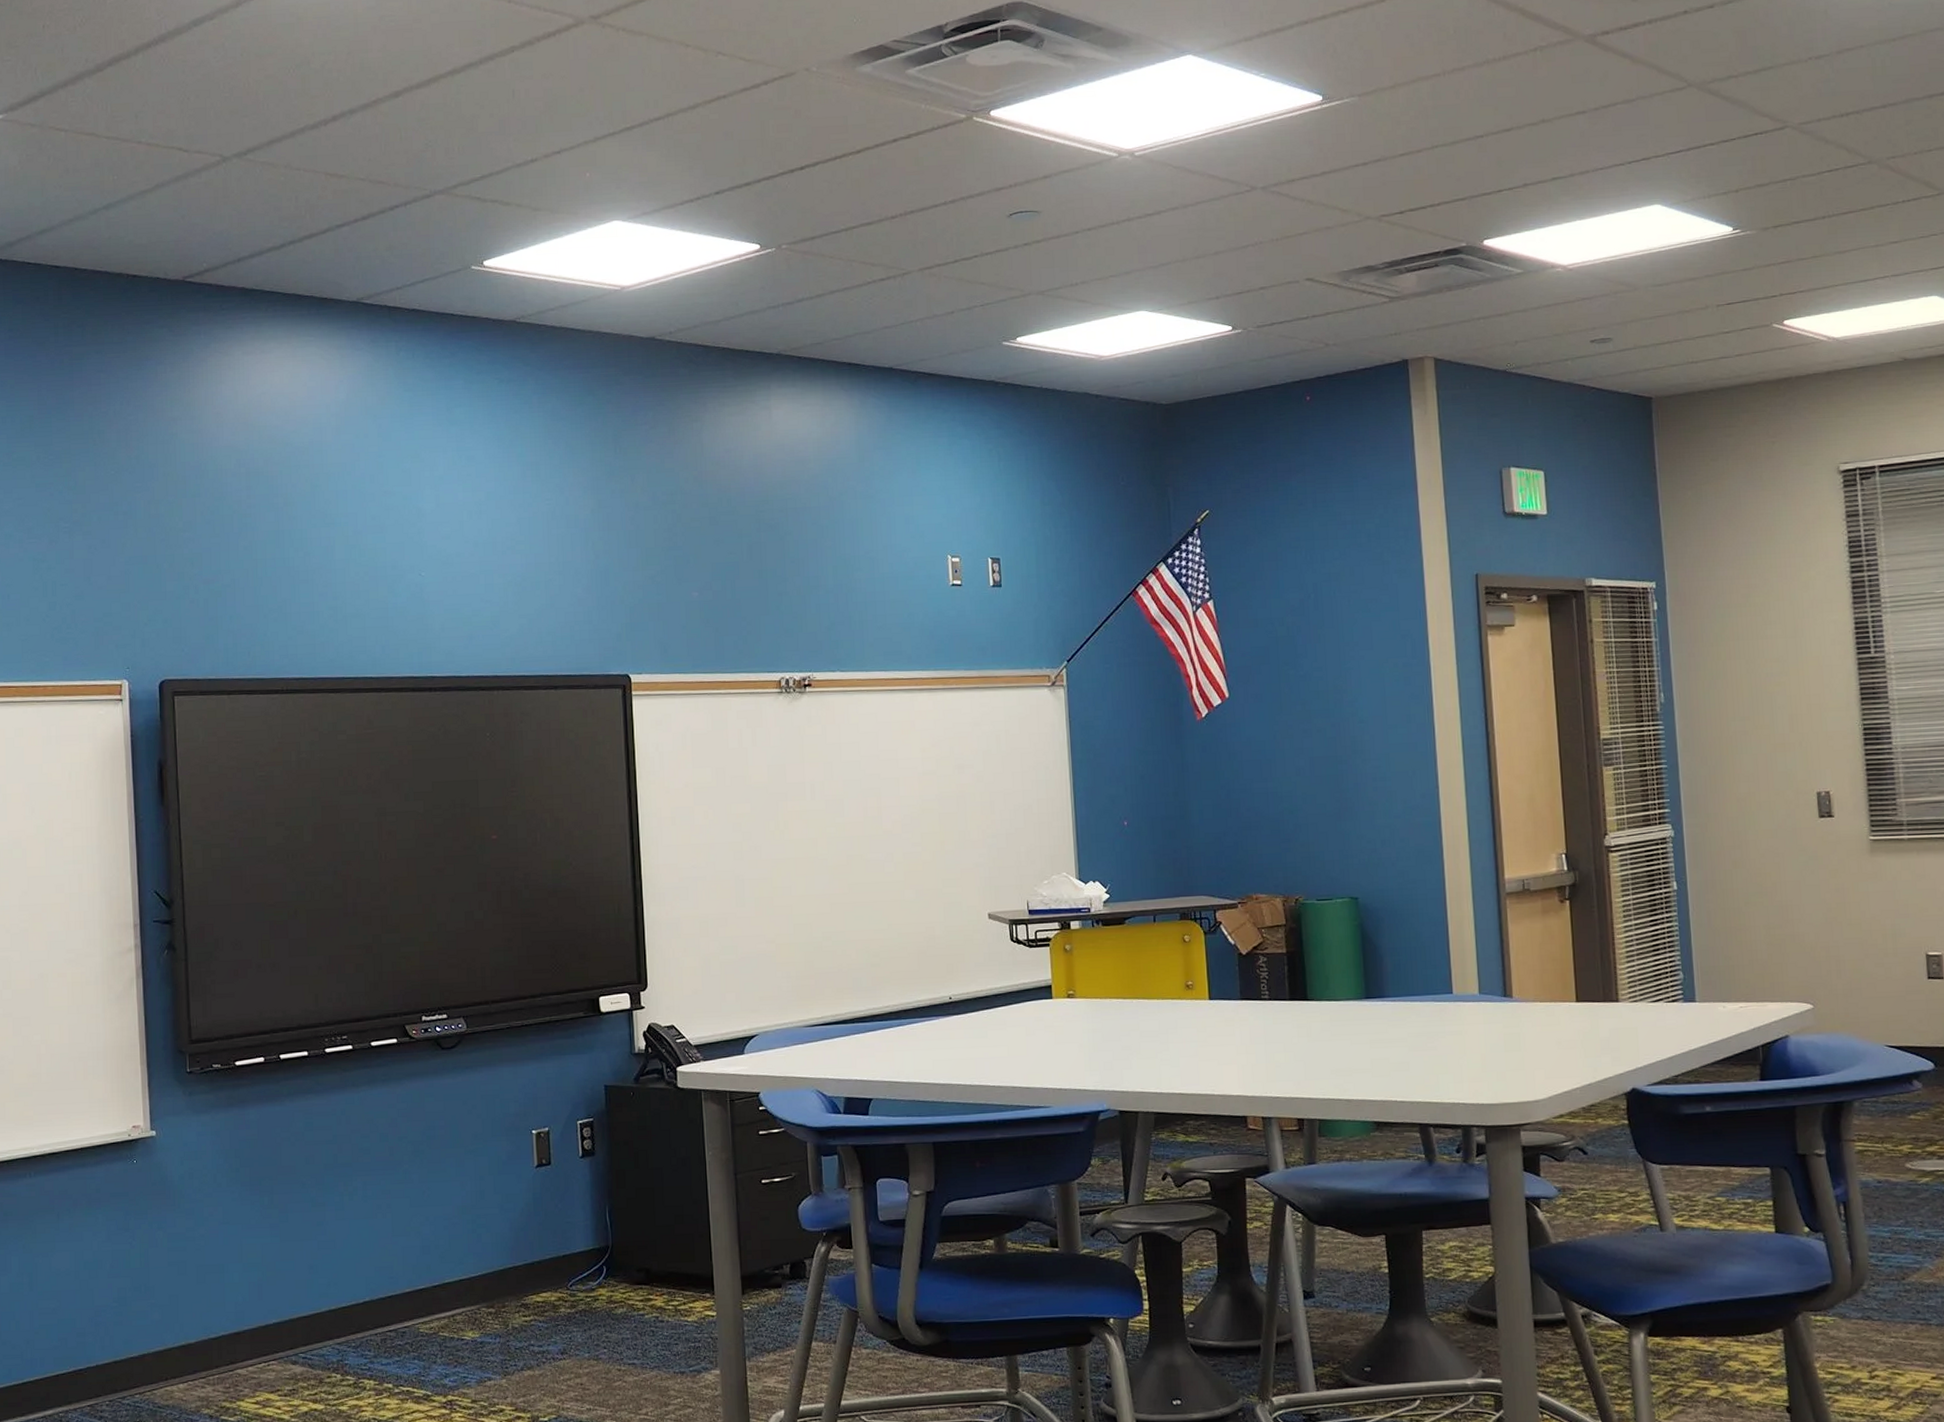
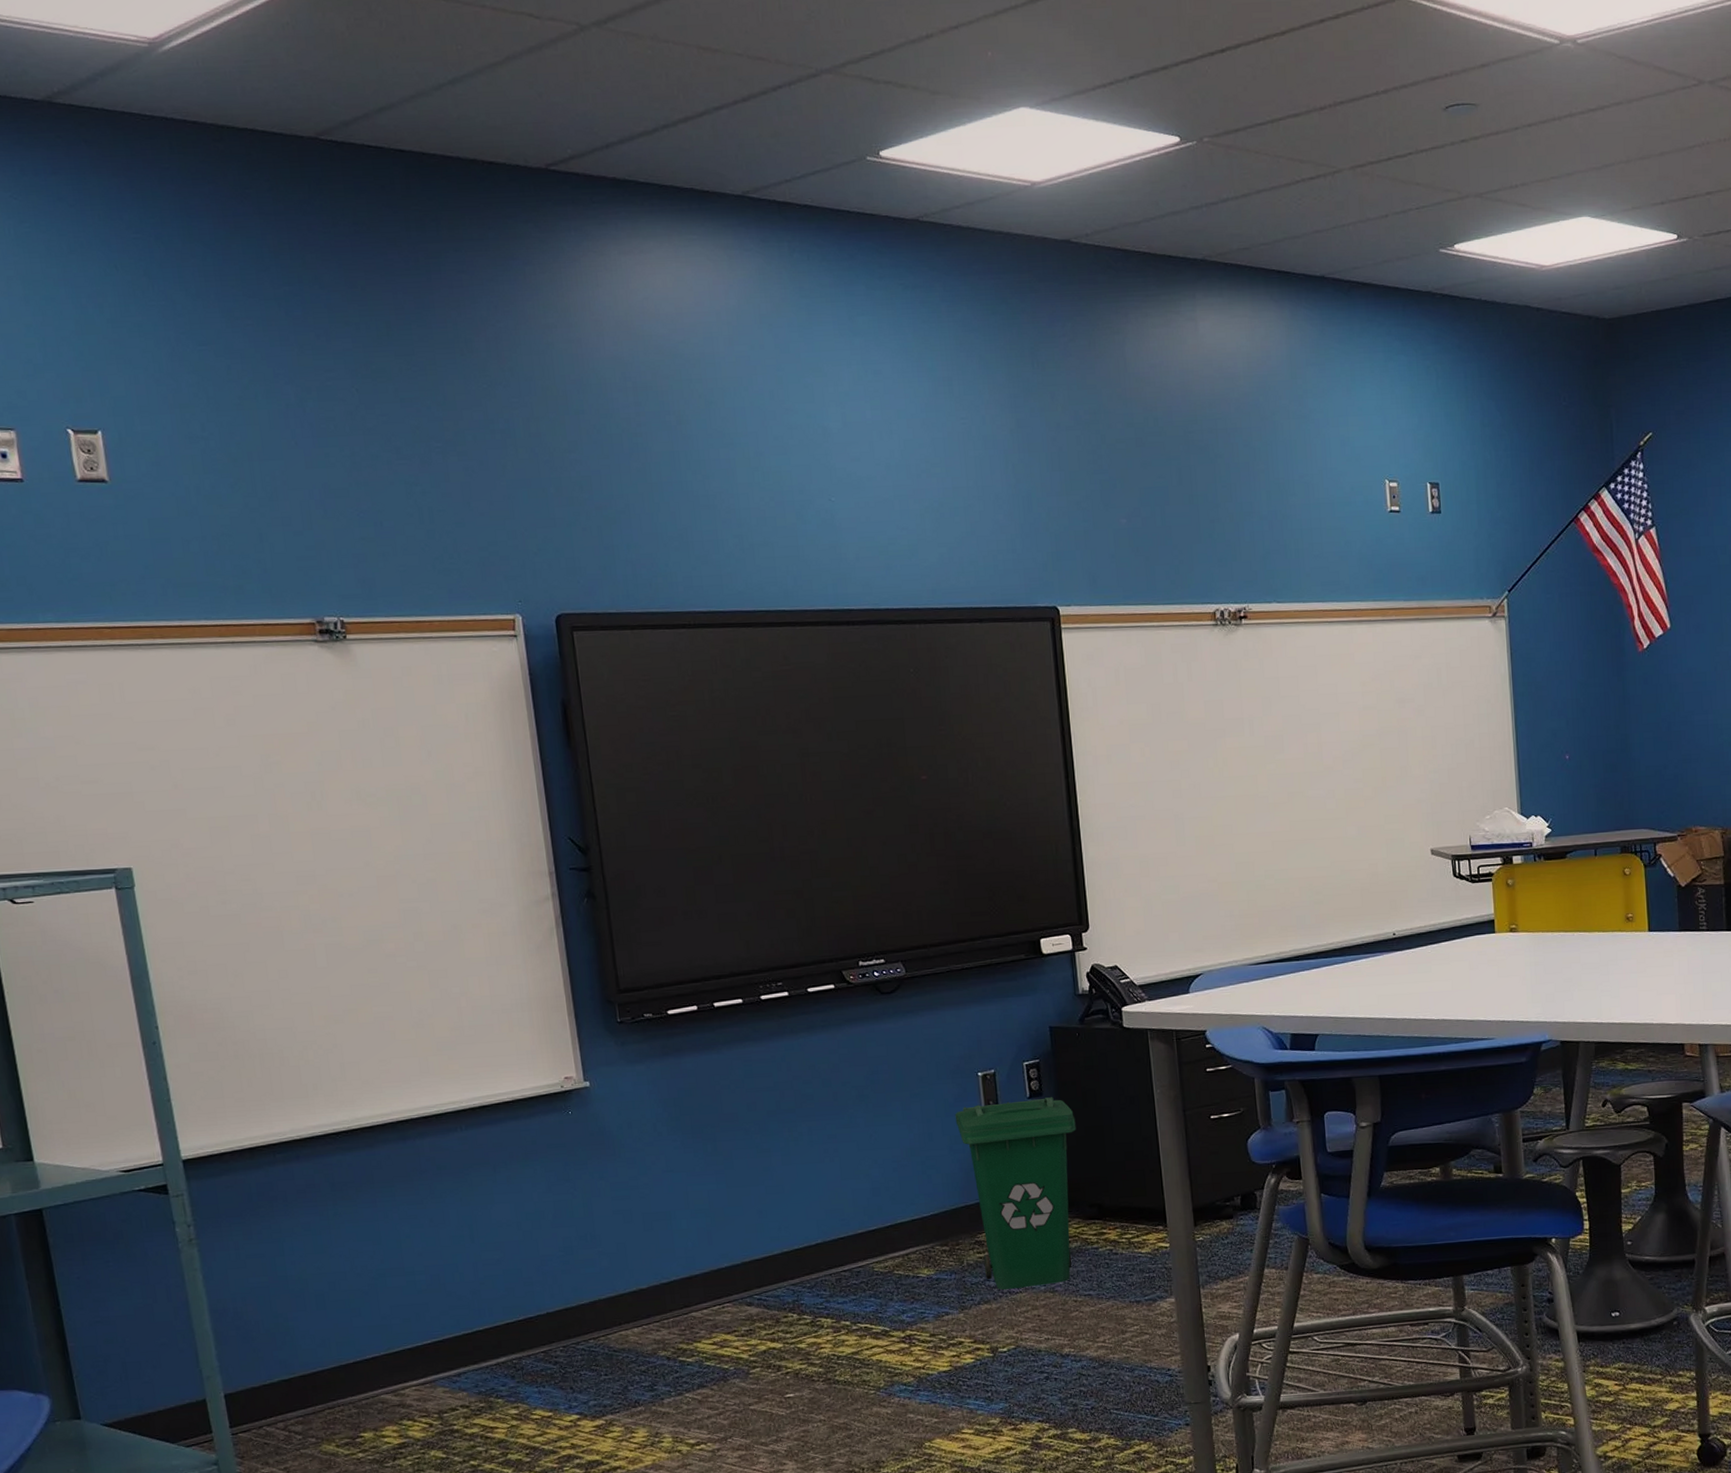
recycling bin: none [507,1156,627,1355] -> present [955,1096,1076,1290]

